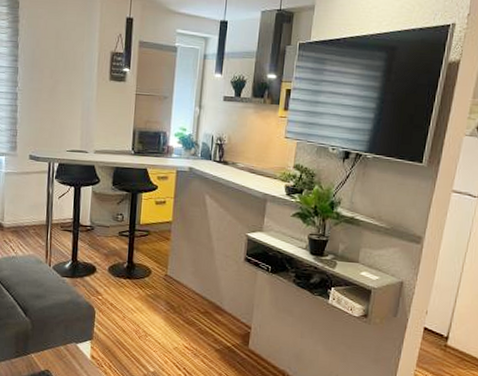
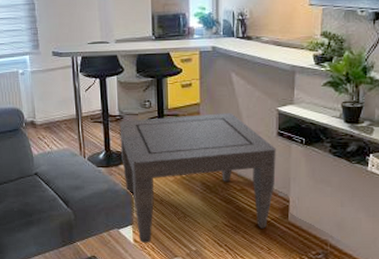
coffee table: none [87,231,242,361] -> present [119,113,276,244]

